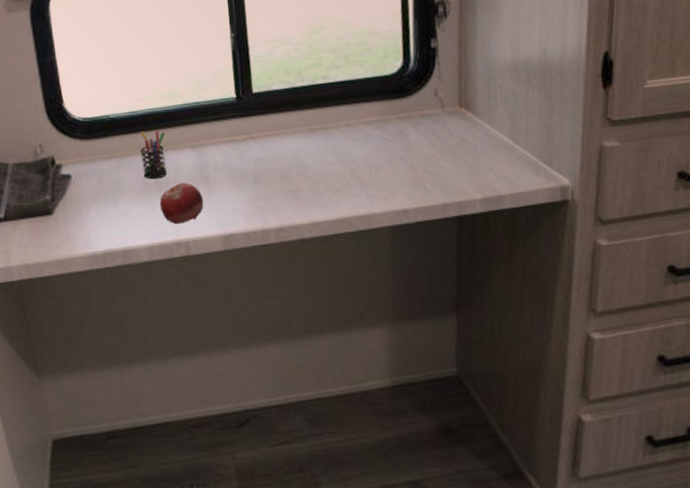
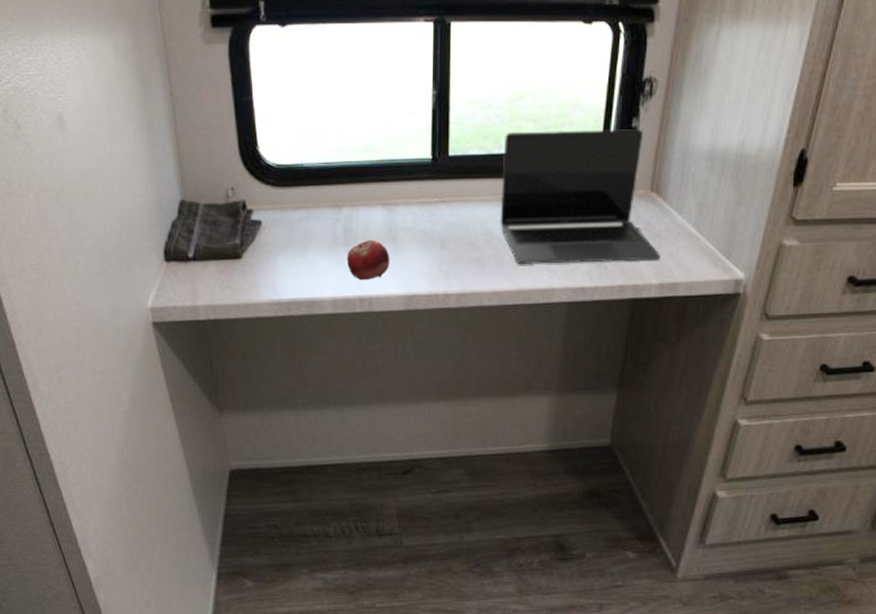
pen holder: present [140,131,168,180] -> none [332,184,358,234]
laptop: none [306,48,480,192] -> present [500,128,661,265]

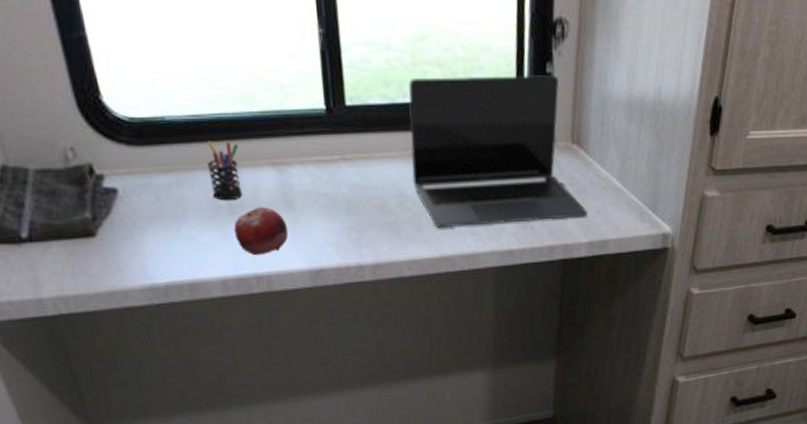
pen holder: none [332,184,358,234] -> present [207,141,243,201]

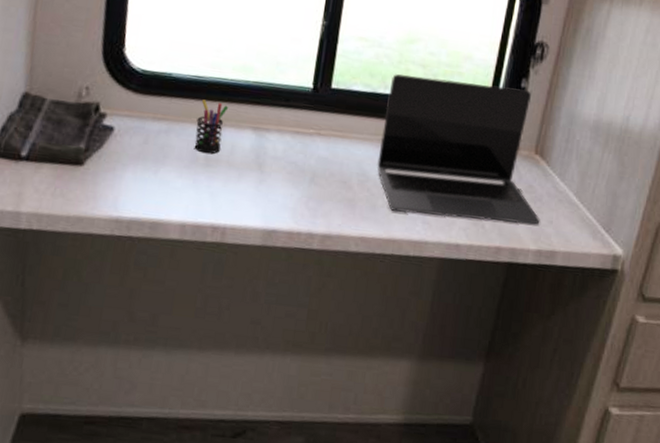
fruit: present [233,207,289,256] -> none [203,164,253,208]

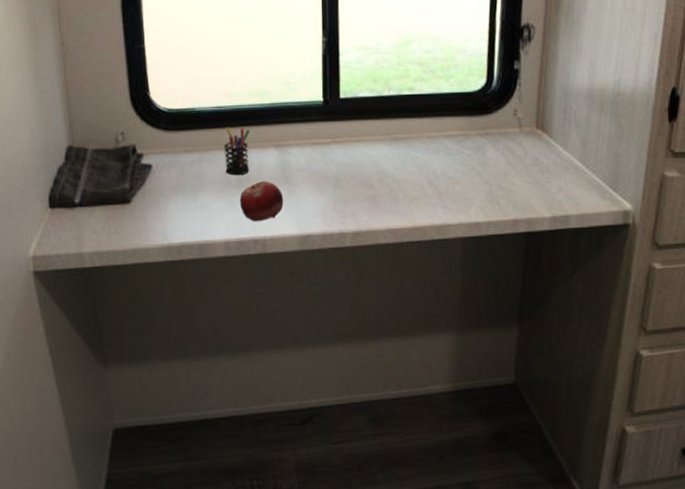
fruit: none [203,164,253,208] -> present [239,181,284,222]
laptop: present [377,74,540,225] -> none [392,70,550,202]

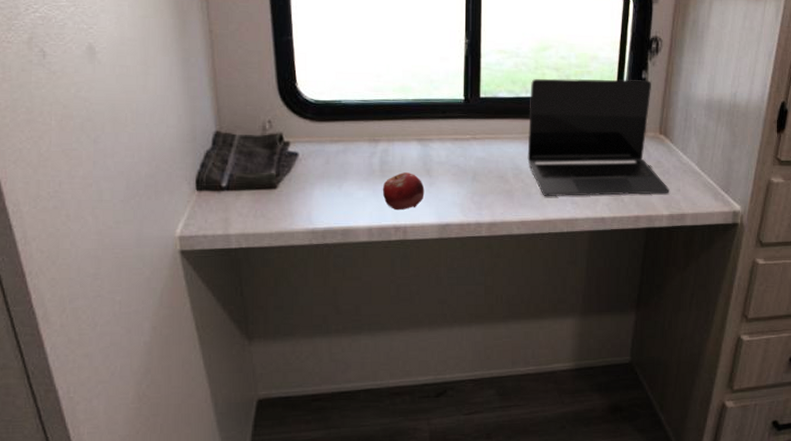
pen holder: present [224,127,251,176] -> none [368,120,395,166]
laptop: none [392,70,550,202] -> present [527,78,670,197]

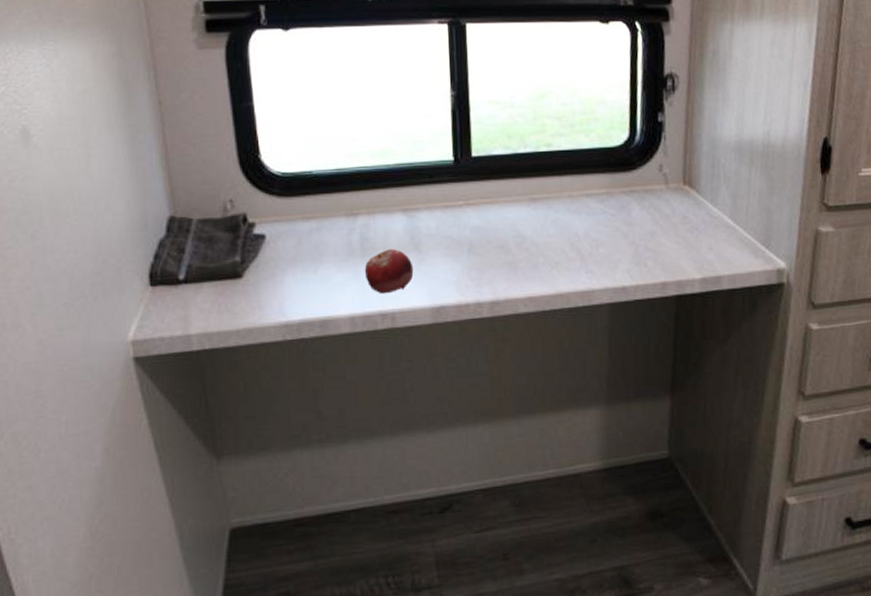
laptop: present [527,78,670,197] -> none [529,122,700,266]

